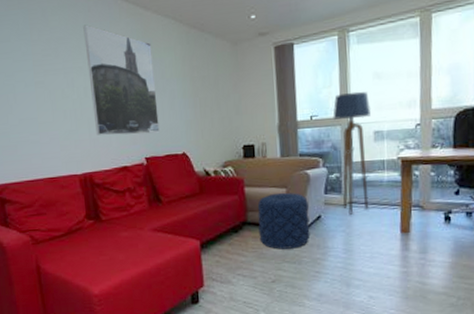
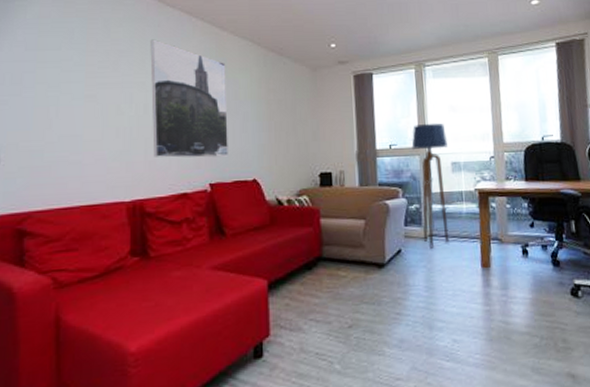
pouf: present [257,192,310,250] -> none [333,224,390,289]

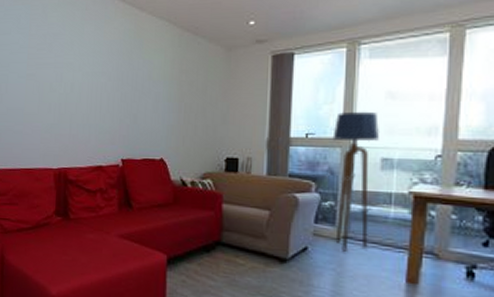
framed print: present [150,39,228,158] -> none [76,22,142,135]

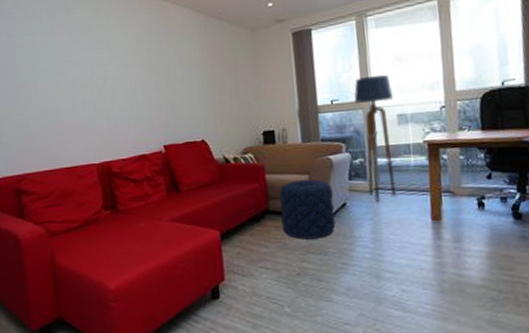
pouf: none [233,214,295,281] -> present [279,179,336,240]

